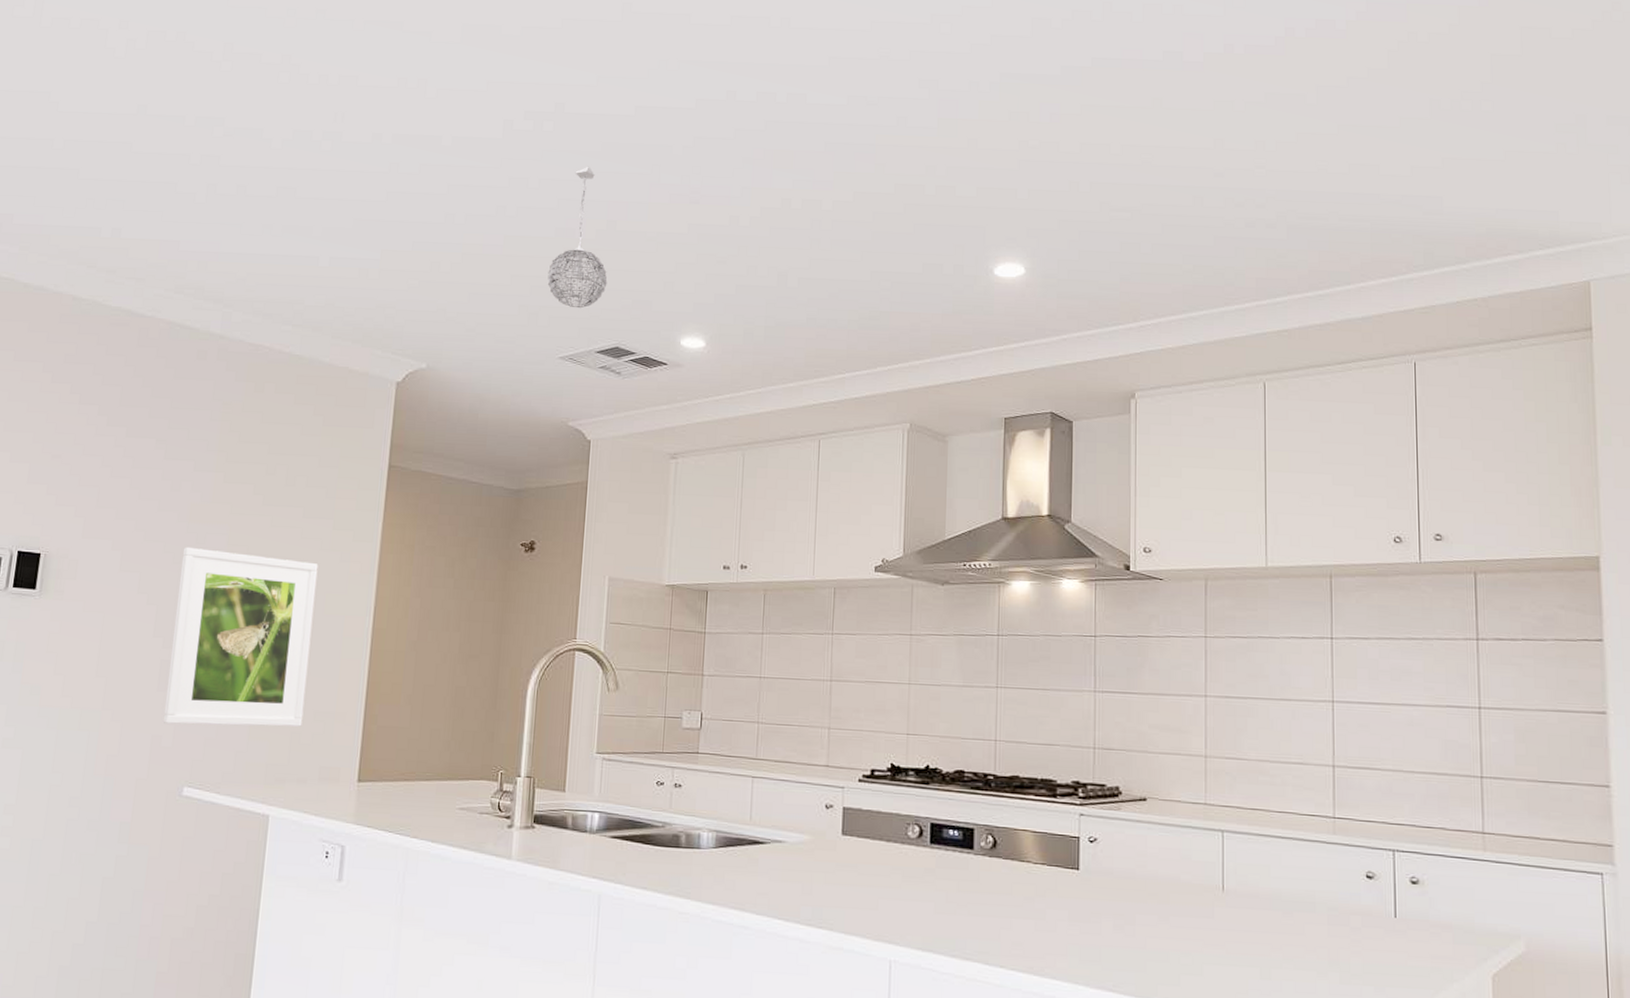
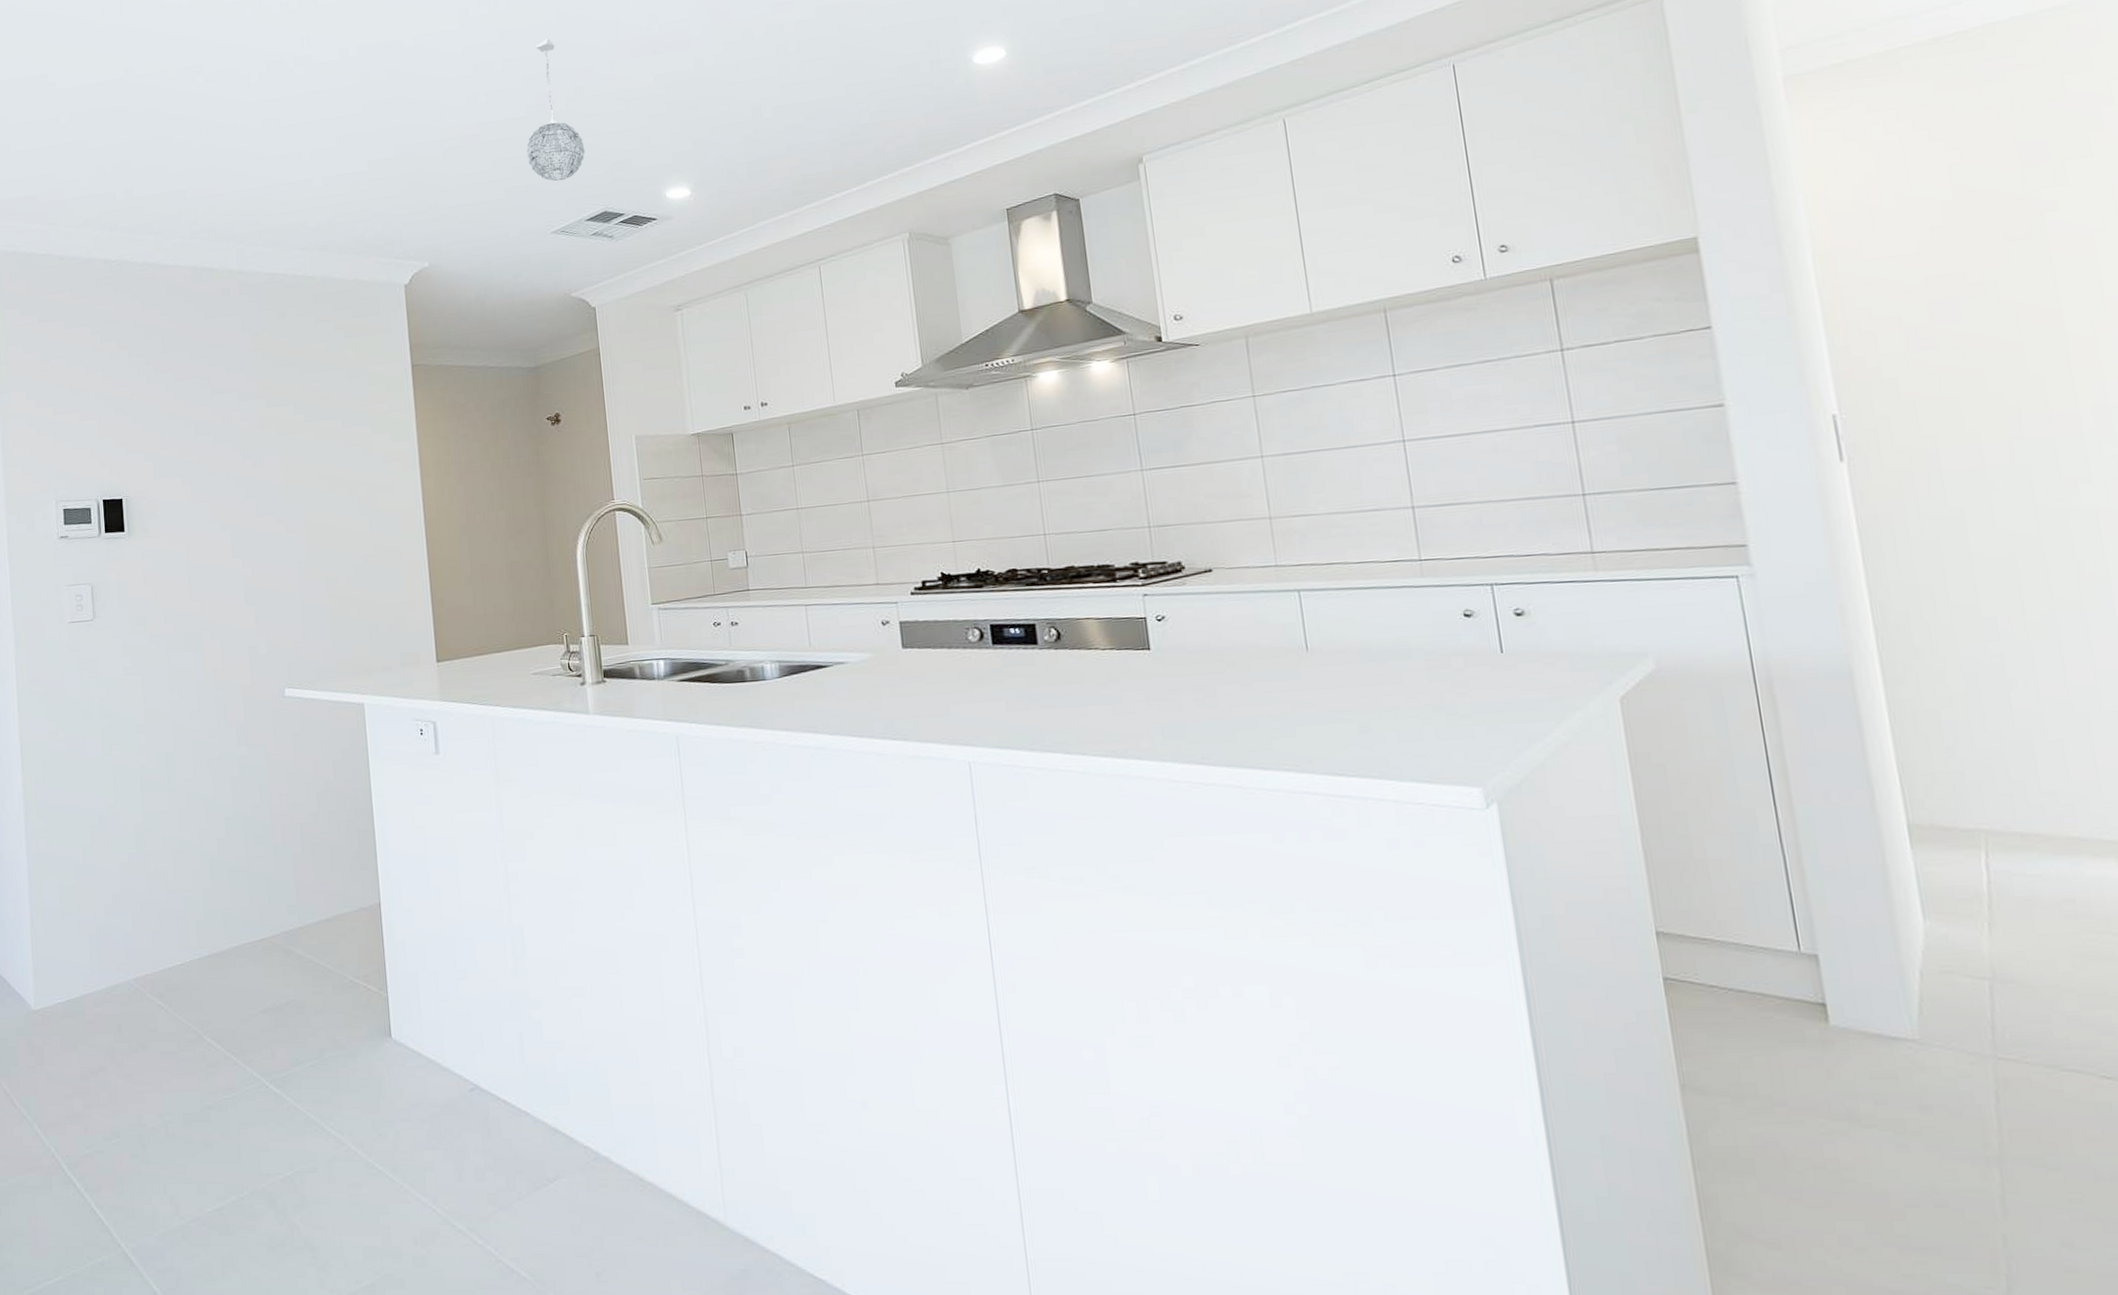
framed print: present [163,546,319,727] -> none [243,467,378,634]

